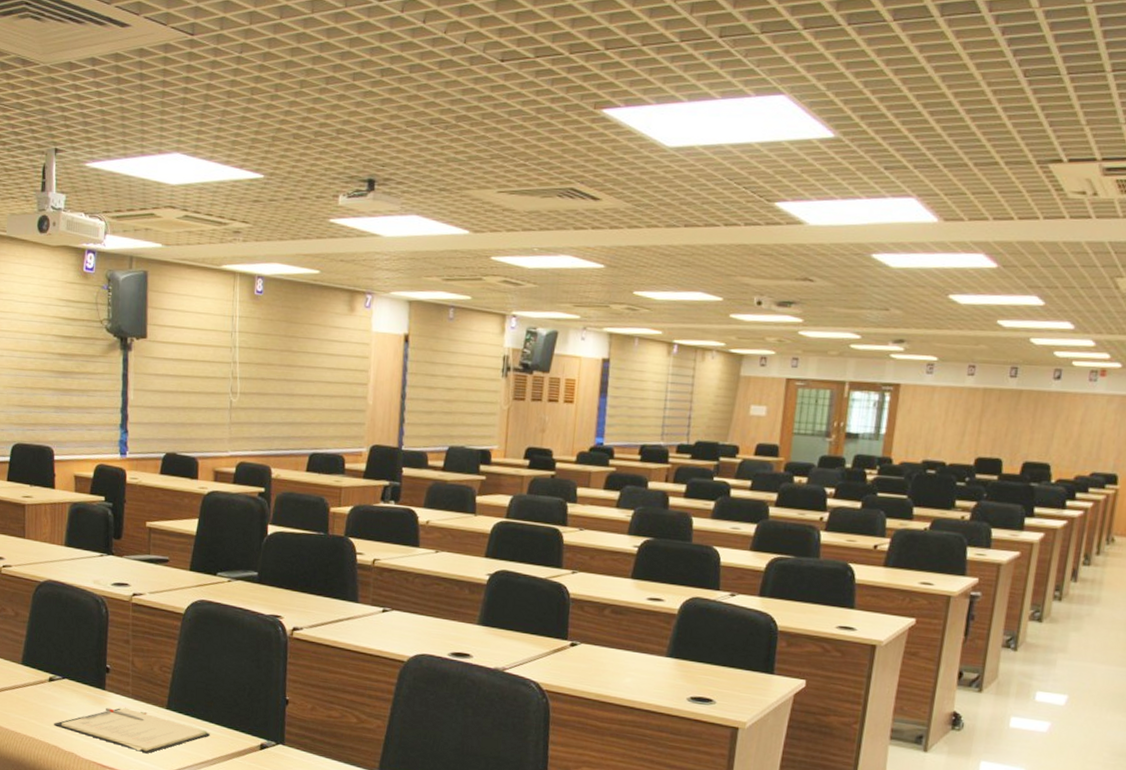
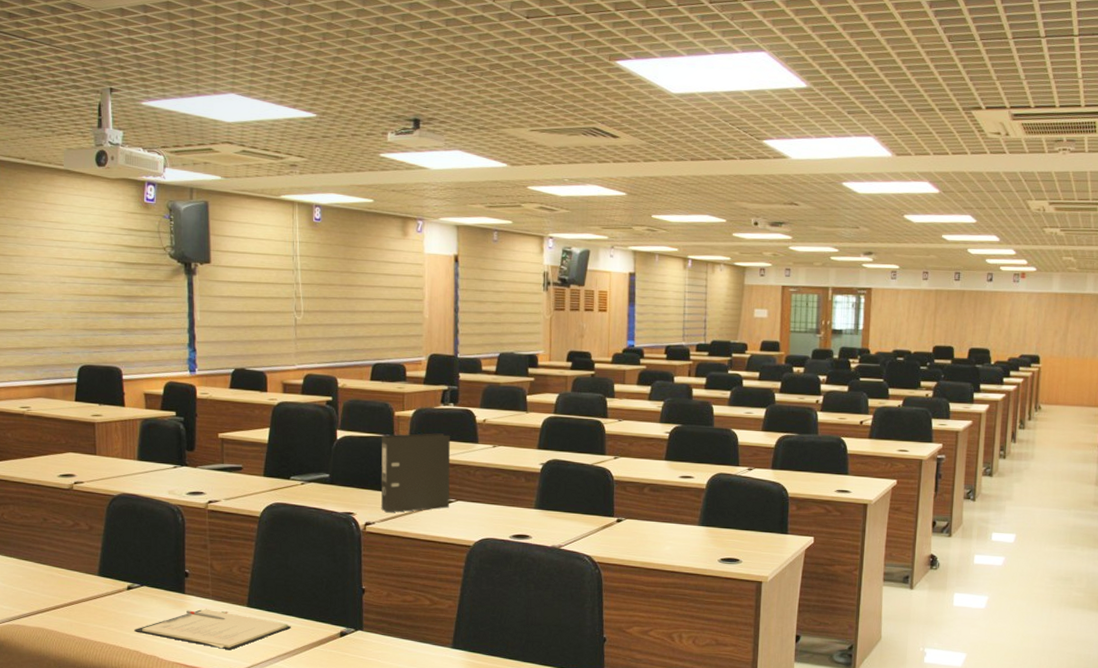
binder: none [310,532,389,619] -> present [381,433,451,513]

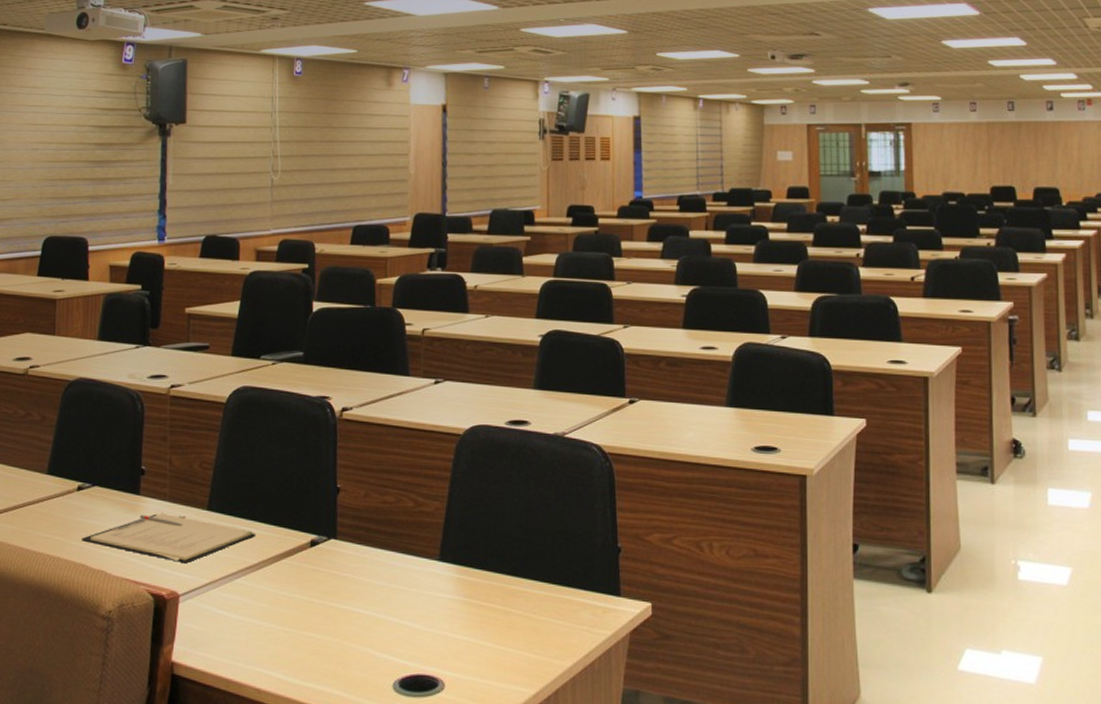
binder: present [381,433,451,513] -> none [360,302,438,397]

